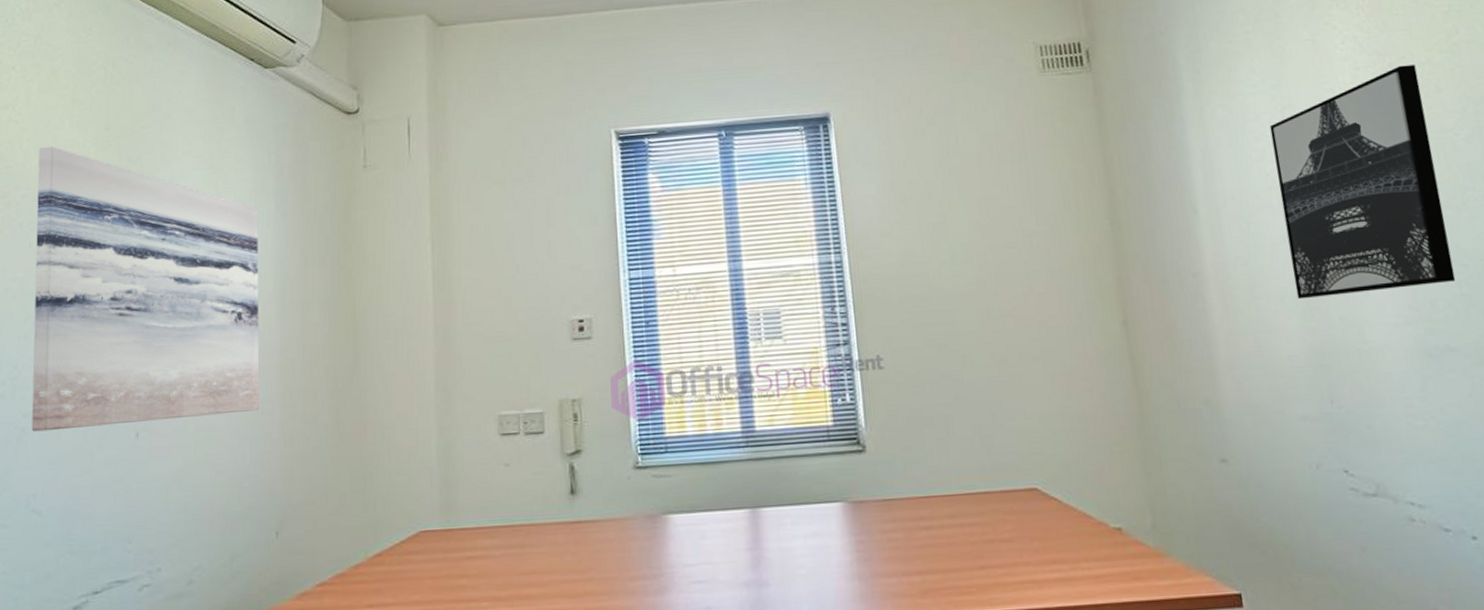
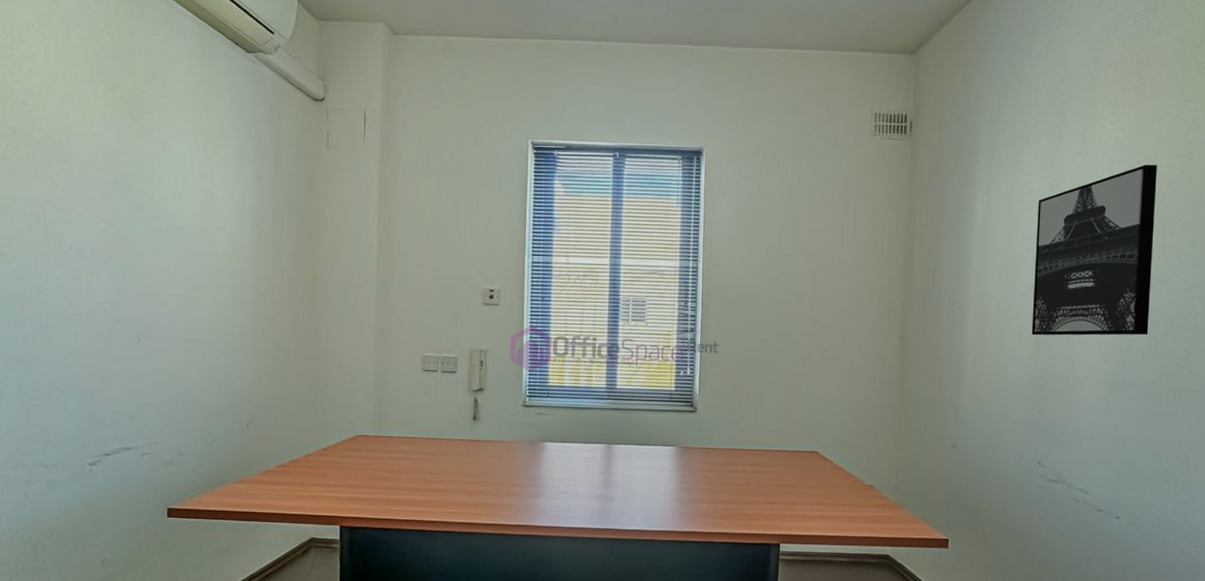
wall art: present [31,146,260,432] -> none [54,97,239,332]

